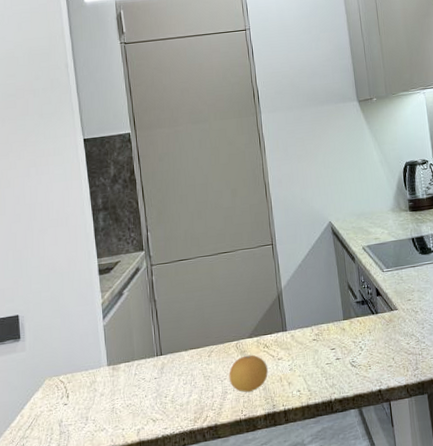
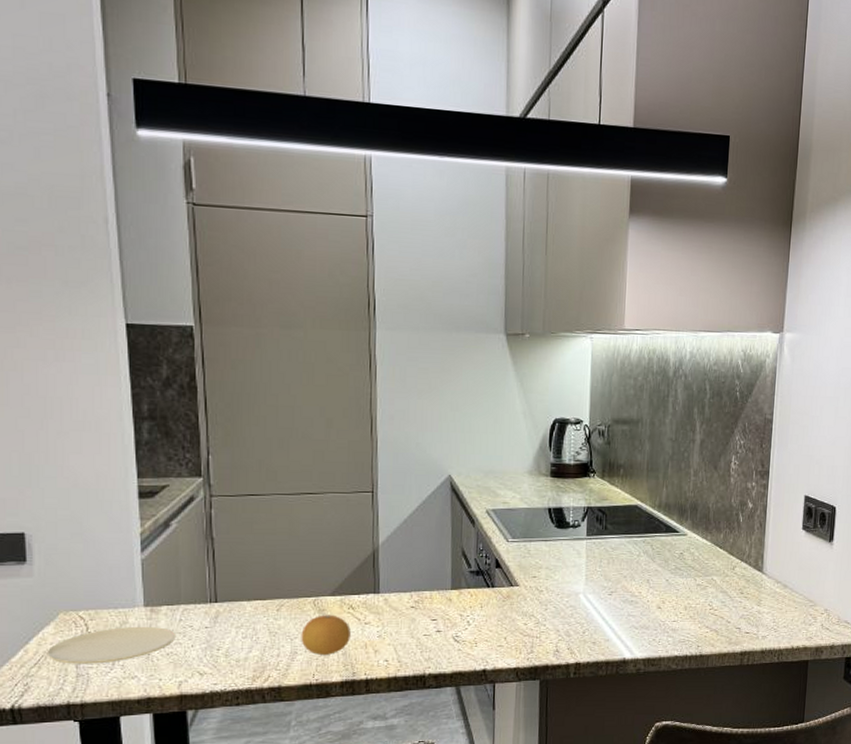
plate: none [37,382,133,424] -> present [46,626,177,664]

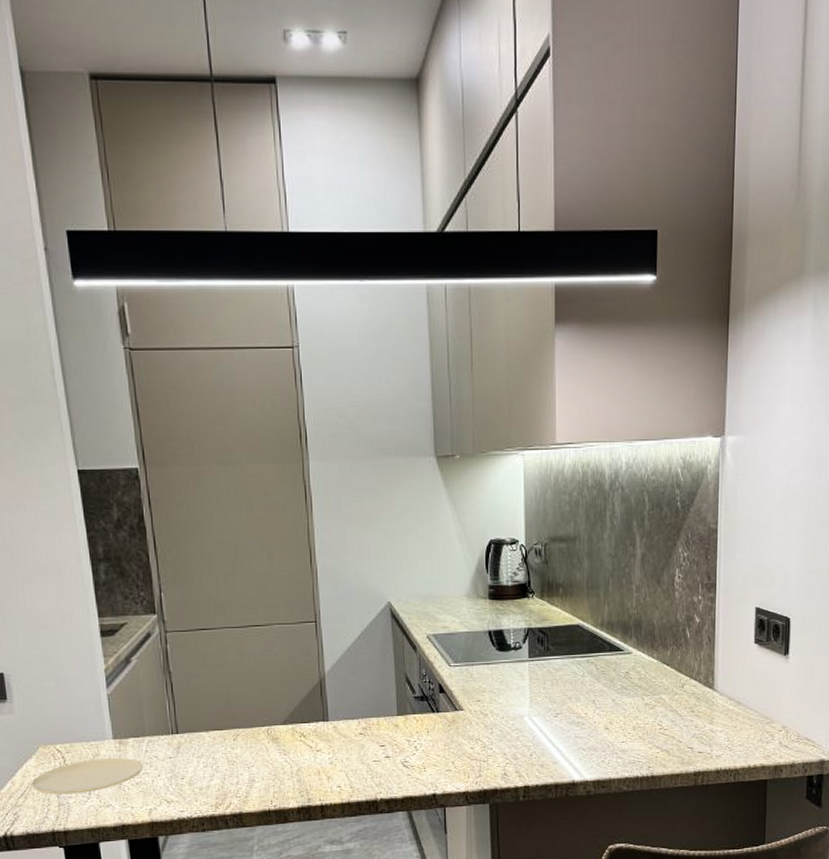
fruit: present [301,615,351,655] -> none [257,743,304,782]

